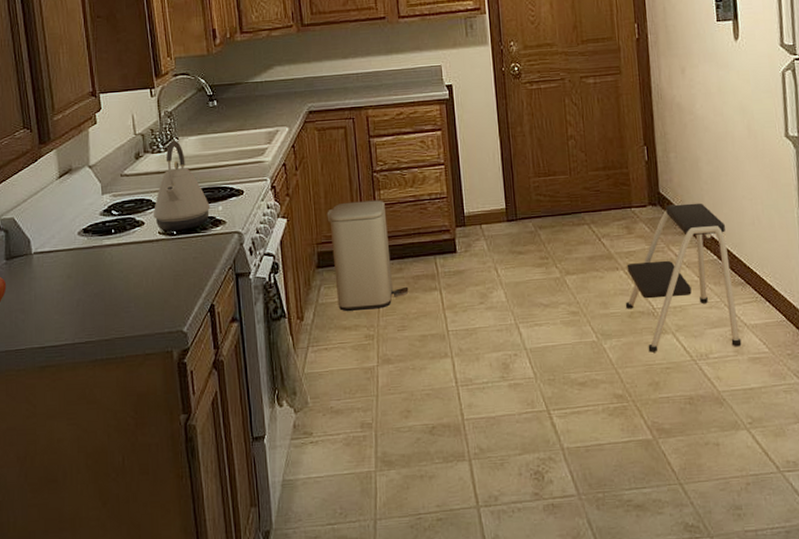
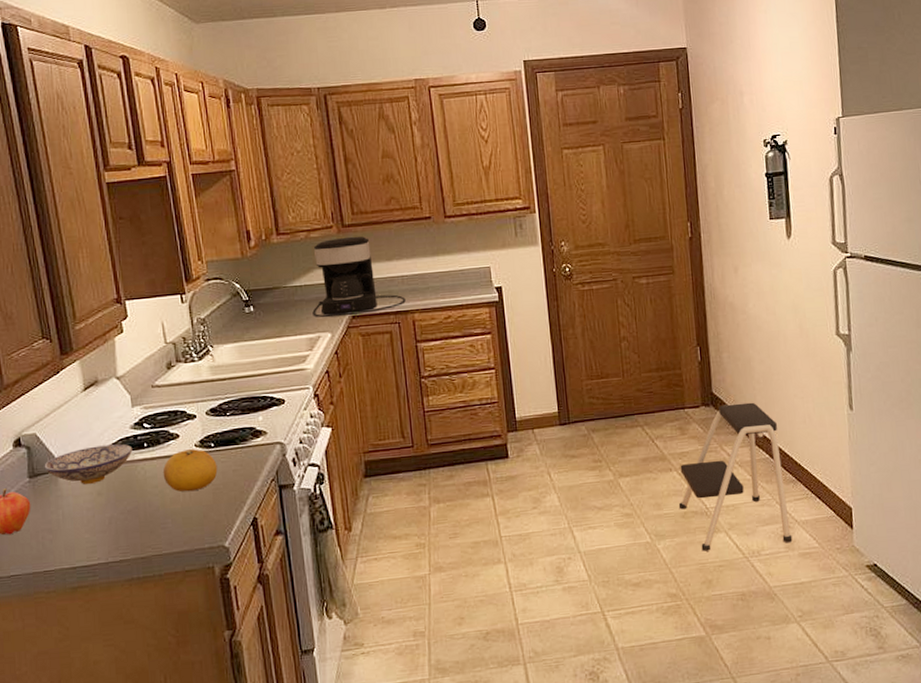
bowl: none [20,229,101,267] -> present [44,444,133,484]
fruit: none [128,236,179,277] -> present [163,449,218,492]
kettle: present [154,140,211,232] -> none [189,348,250,444]
coffee maker: none [272,35,360,113] -> present [312,236,406,318]
pedal bin: present [327,200,409,311] -> none [373,406,460,520]

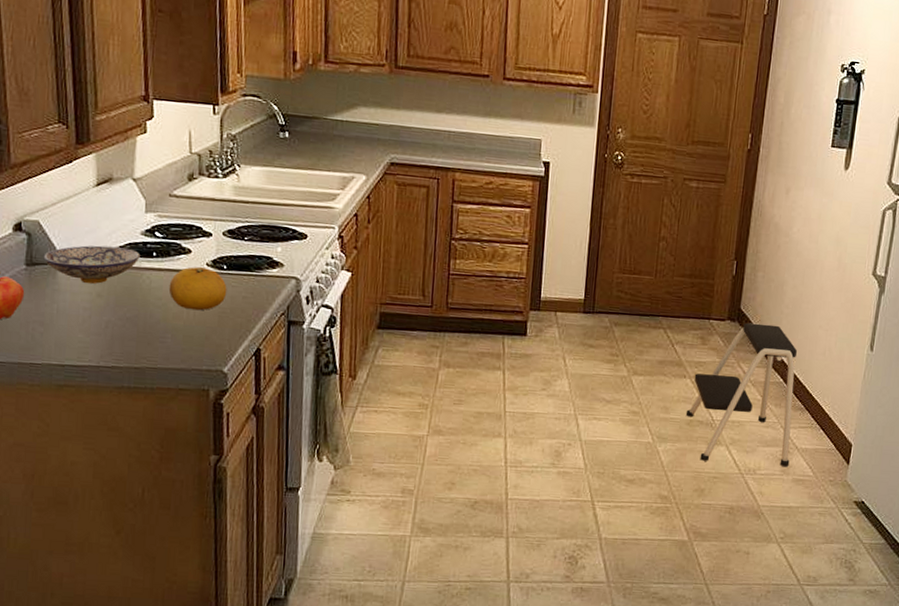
coffee maker: present [312,236,406,318] -> none [350,78,449,163]

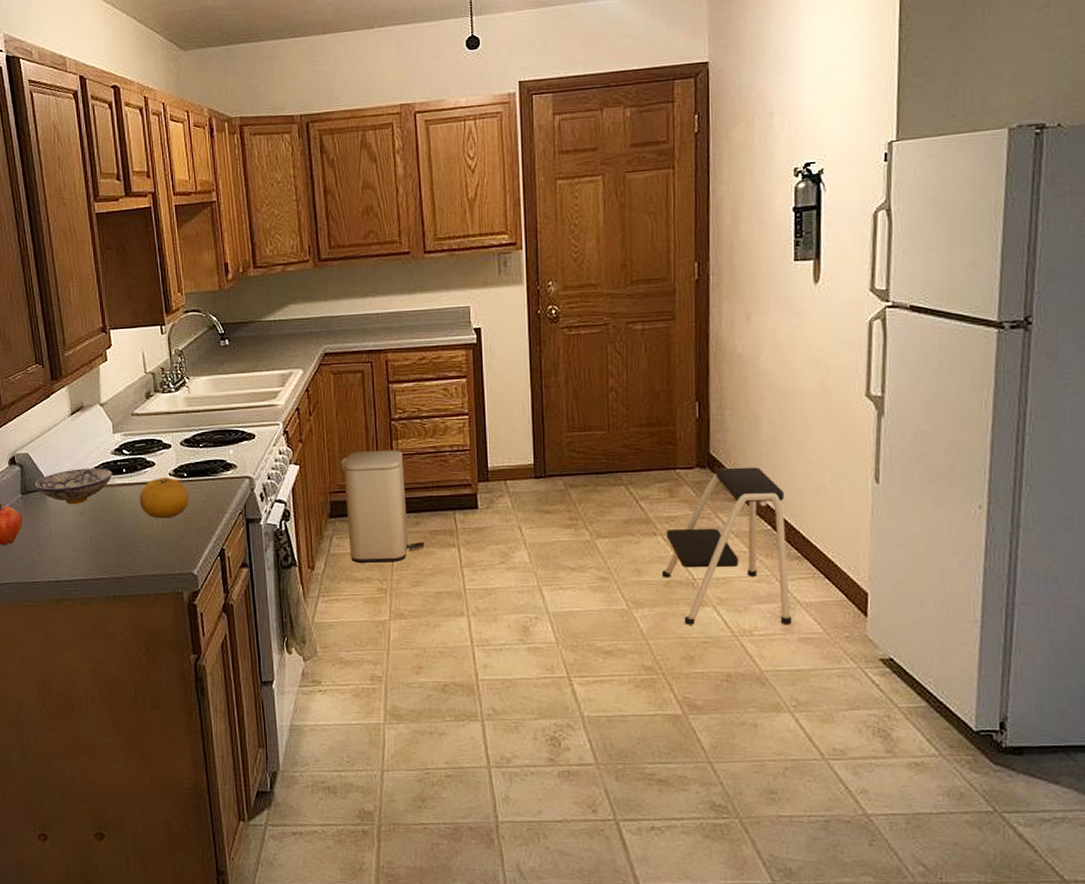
pedal bin: none [394,265,471,380] -> present [341,450,425,563]

